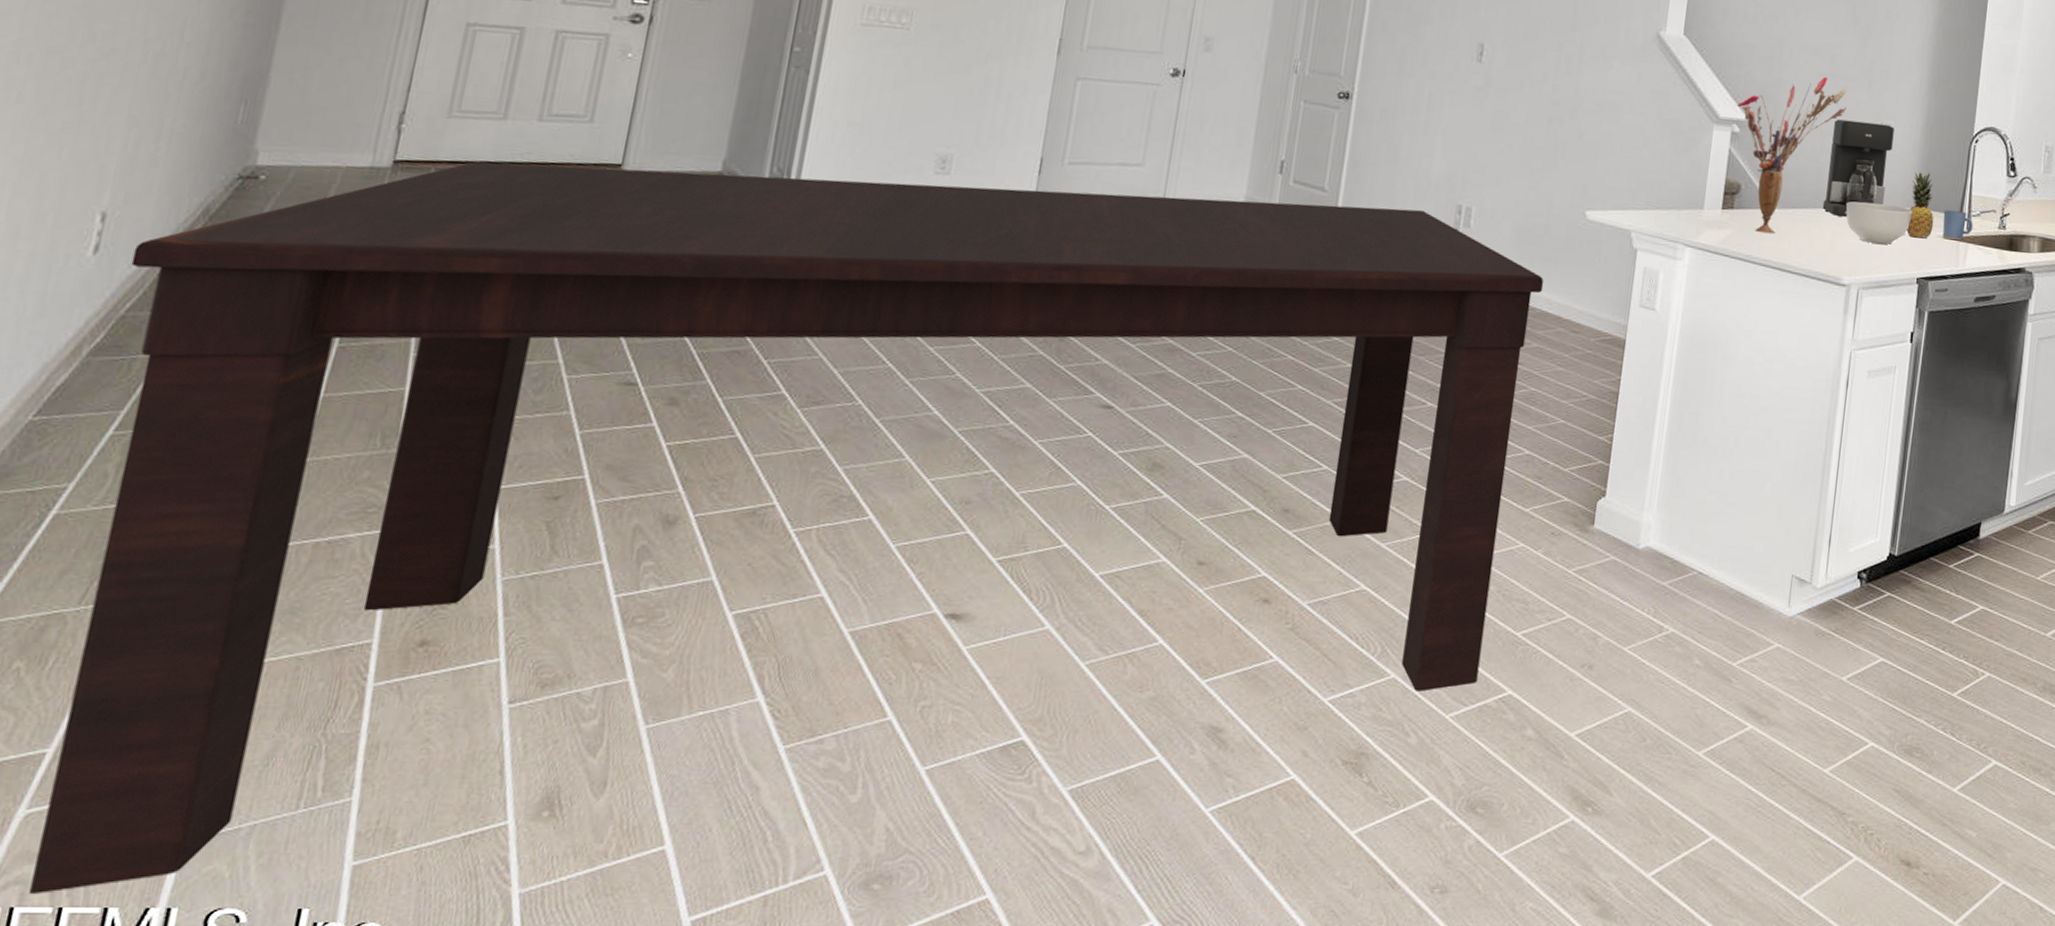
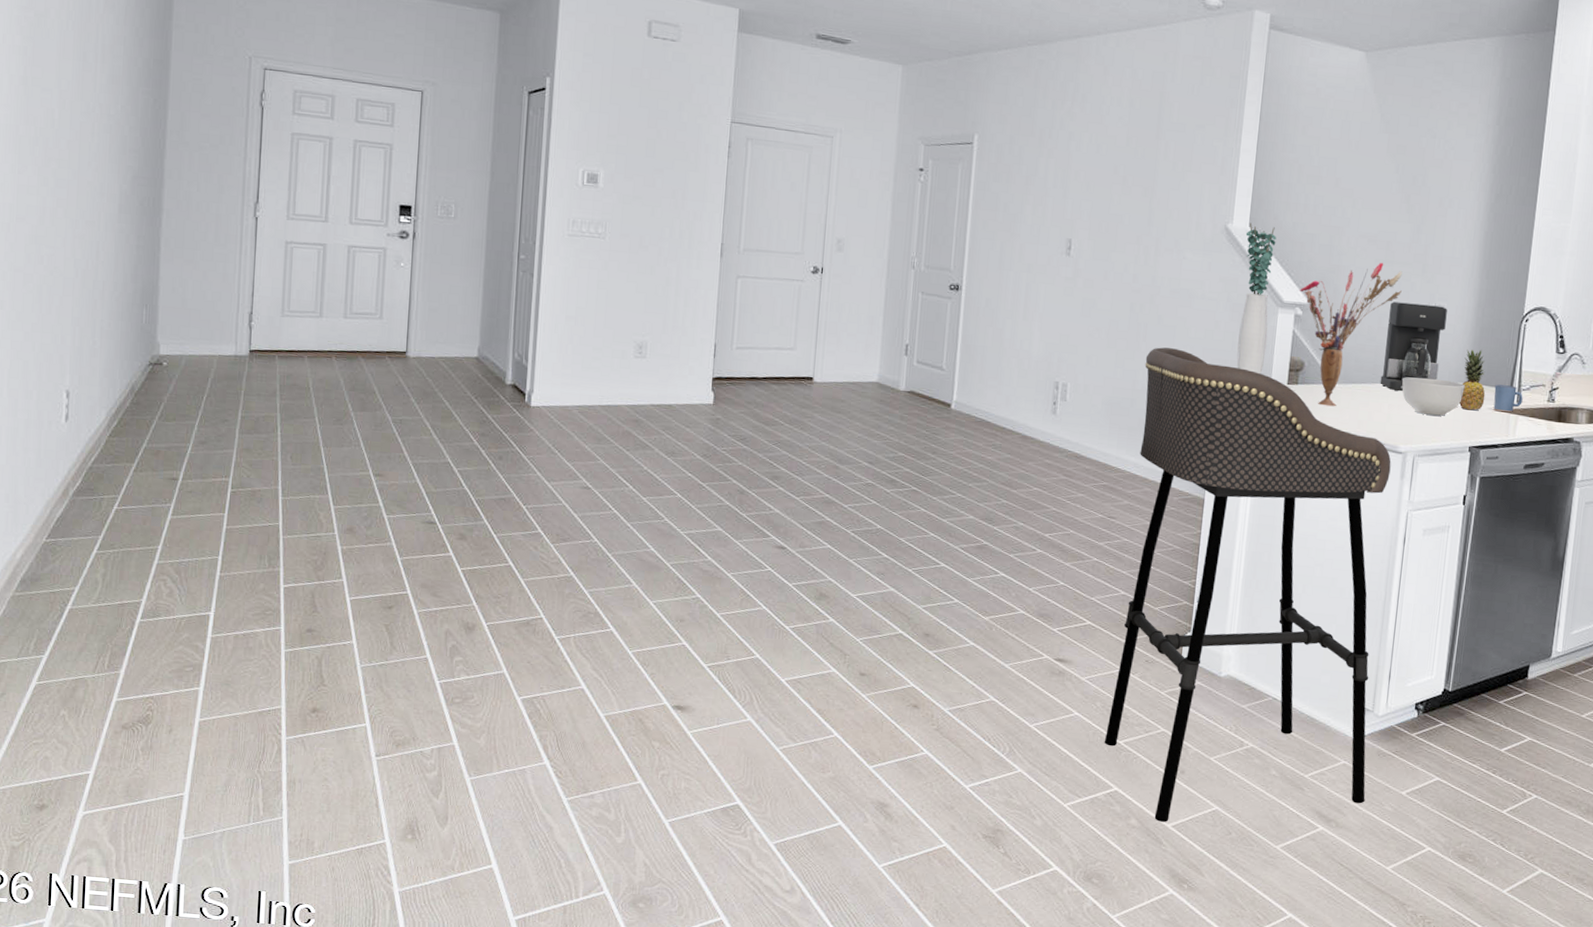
dining table: present [28,162,1544,895] -> none [90,351,1132,869]
bar stool: none [1498,166,1834,731] -> present [1104,347,1391,822]
vase: none [1666,30,1713,198] -> present [1236,222,1276,375]

